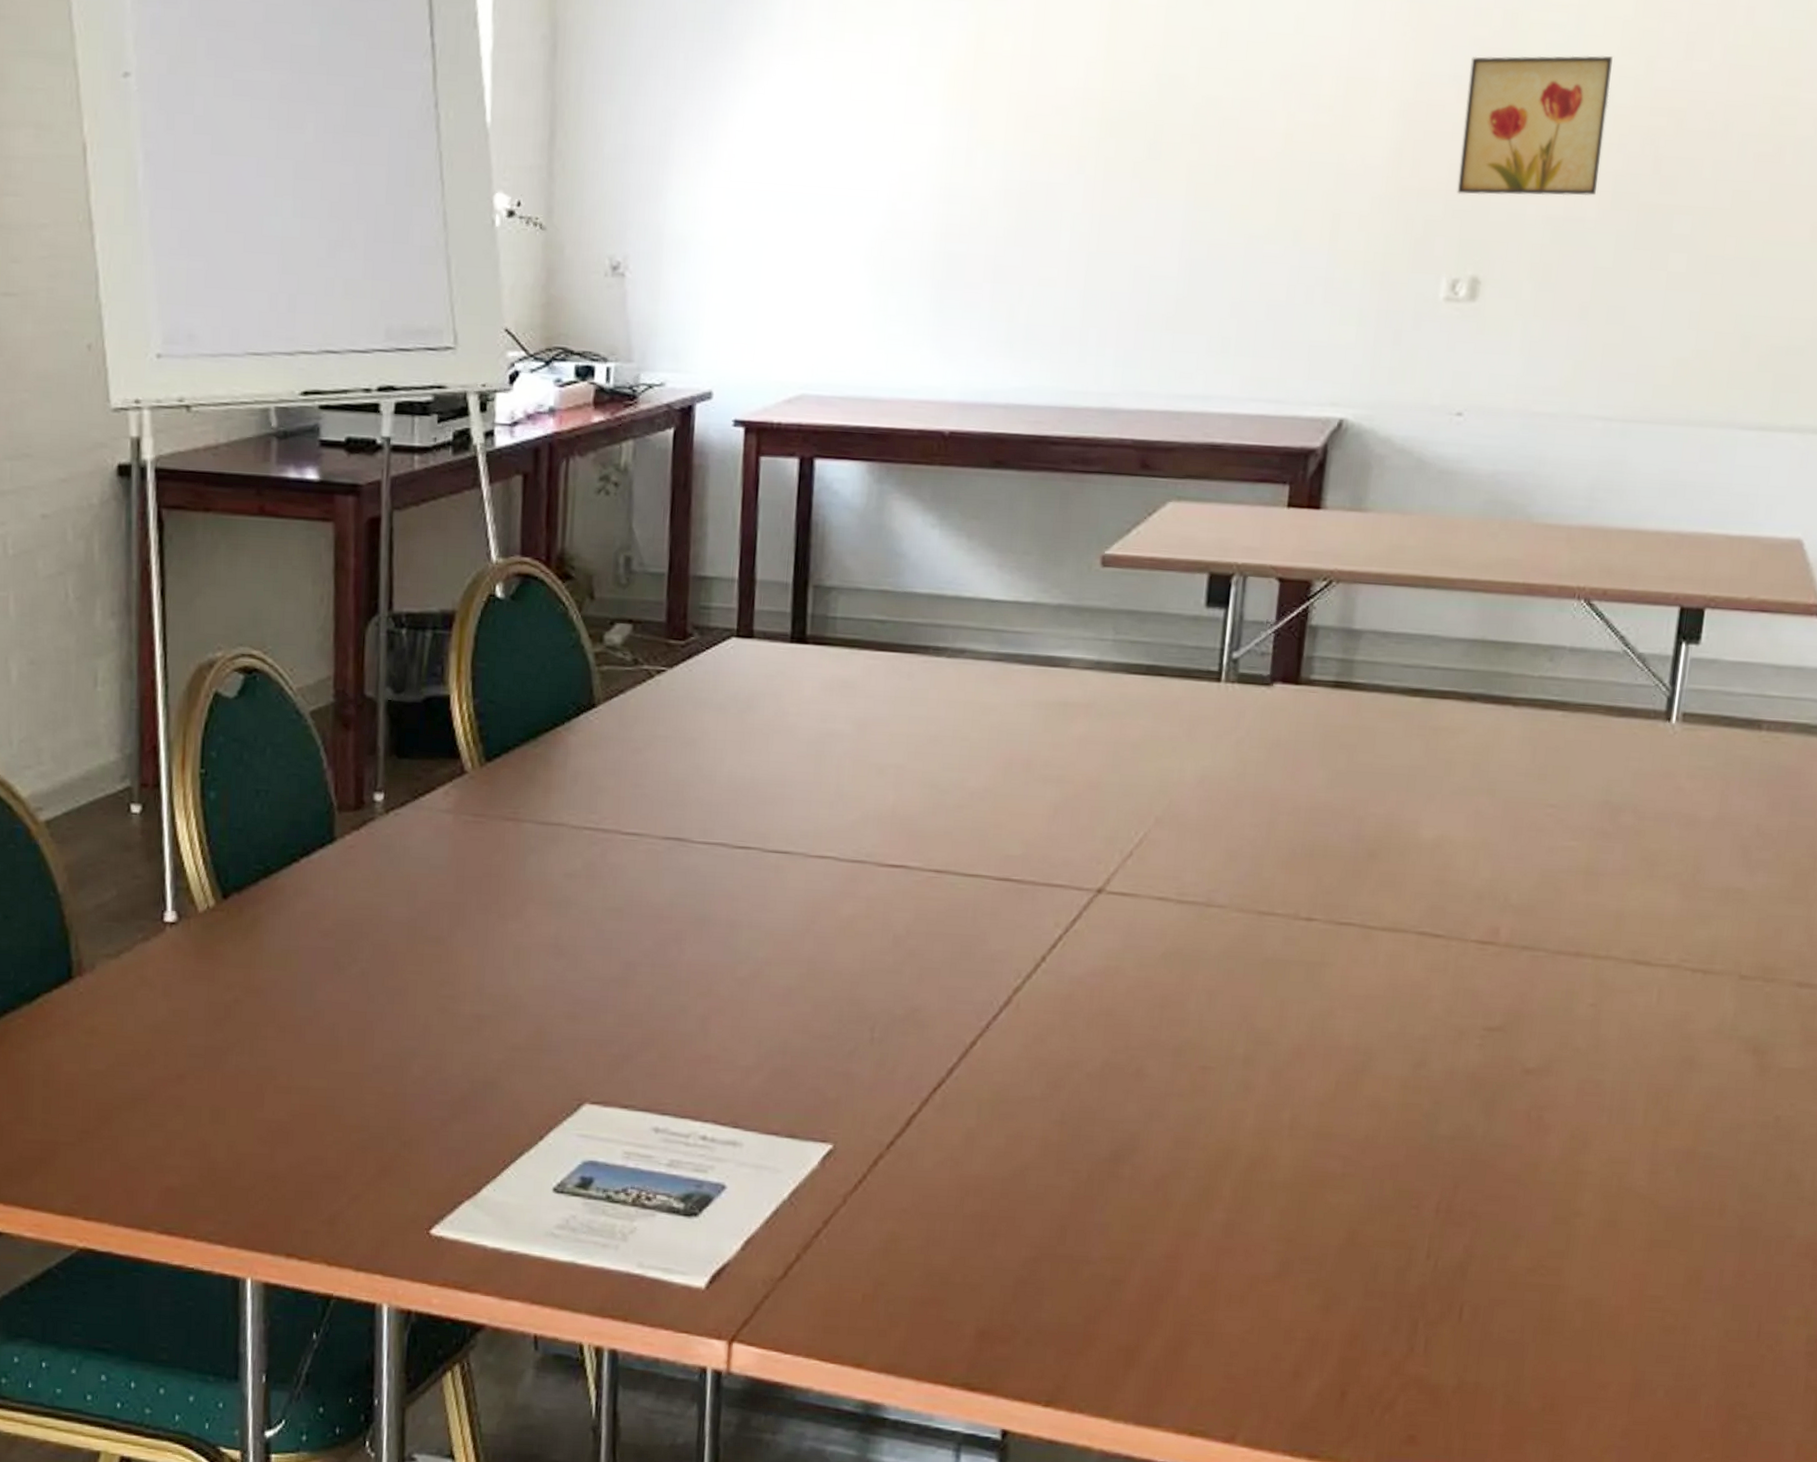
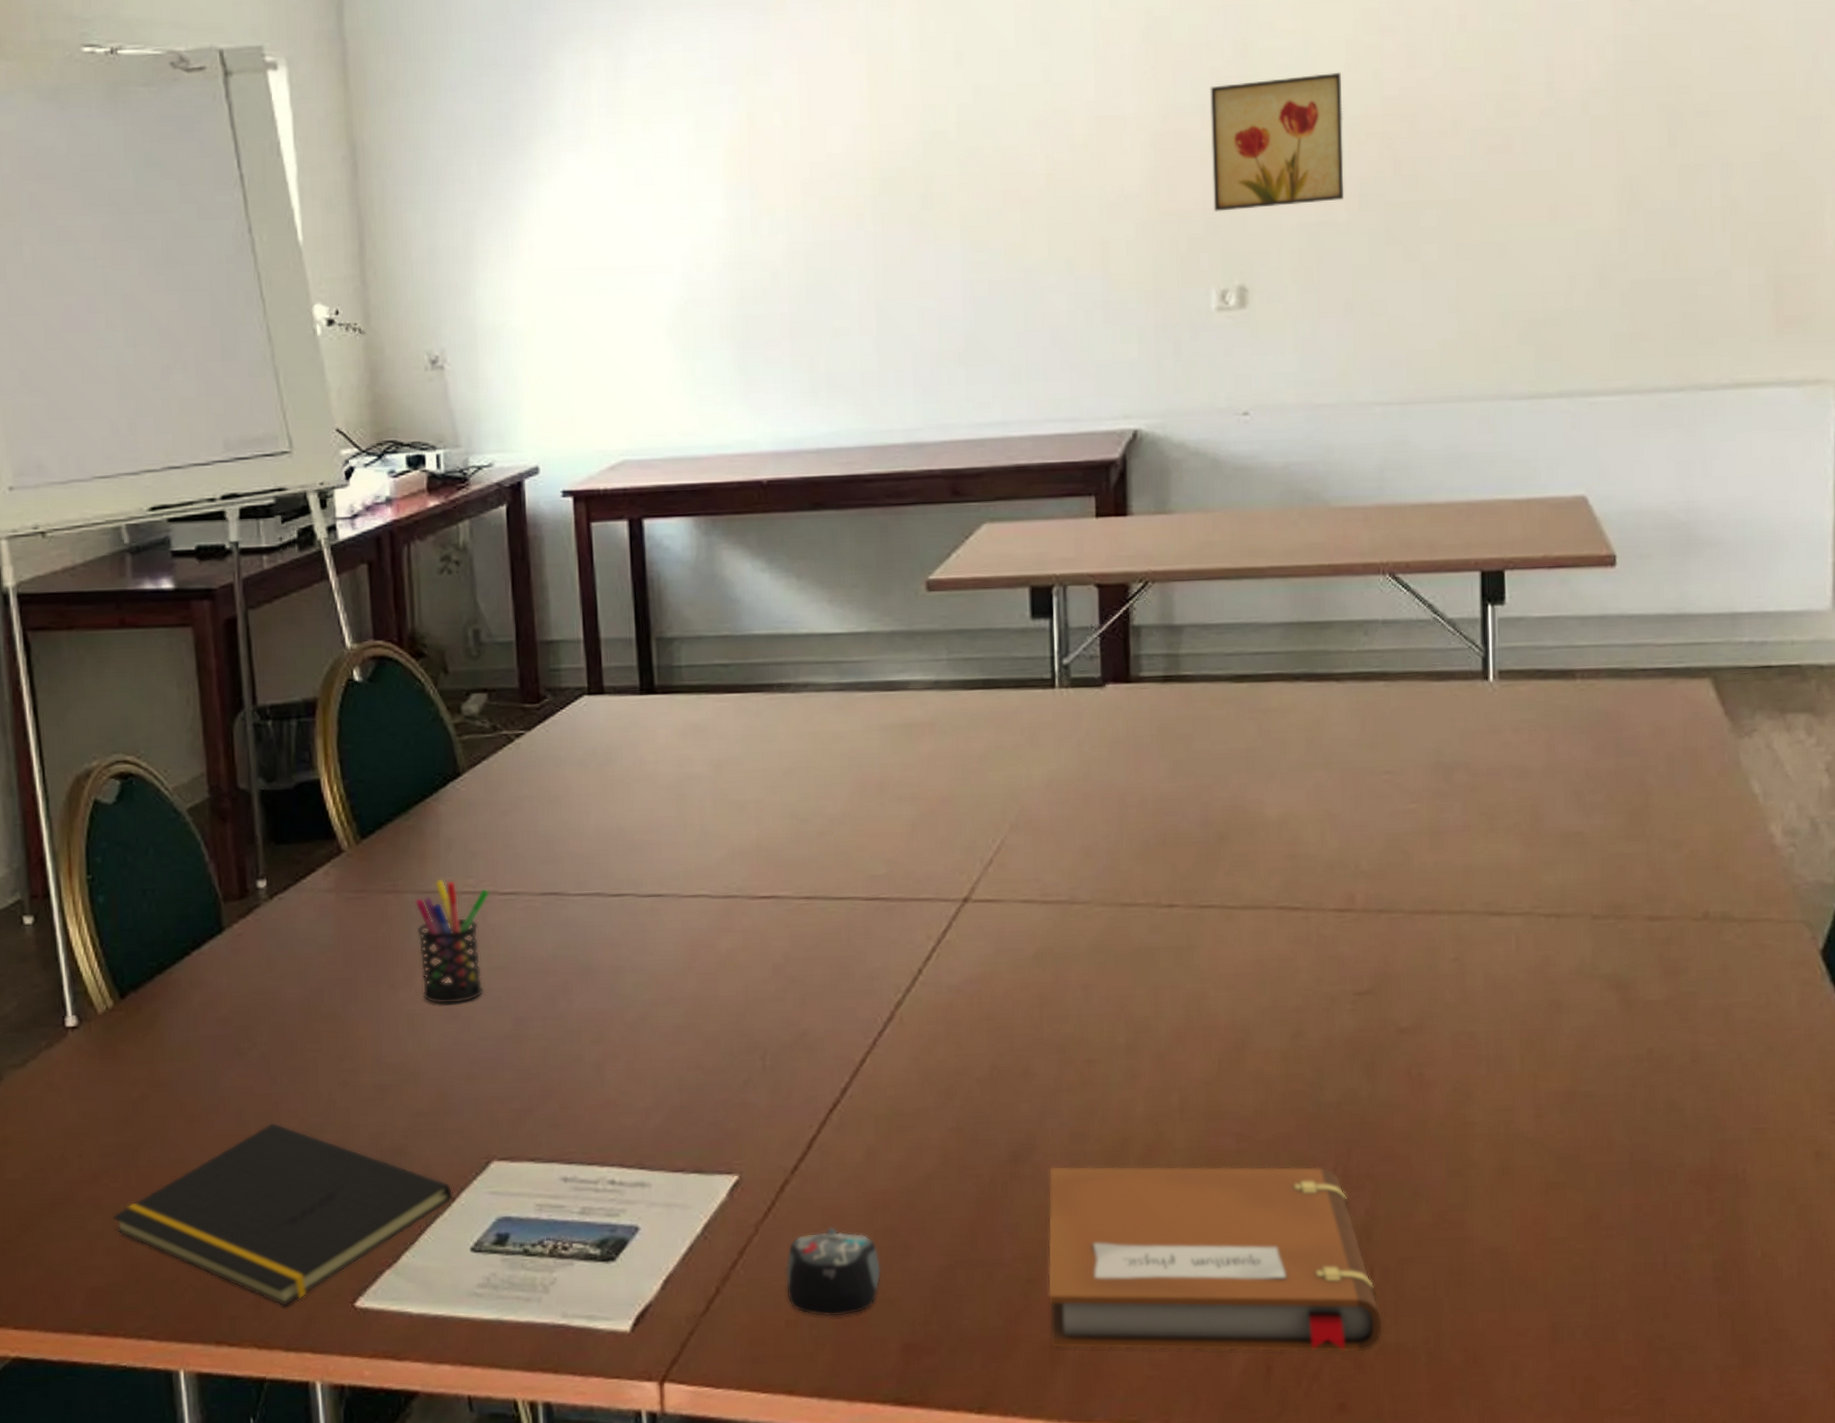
notepad: none [193,1041,542,1226] -> present [112,1122,454,1307]
pen holder: none [532,811,612,941] -> present [415,879,490,1005]
computer mouse: none [866,1206,966,1296] -> present [785,1226,882,1317]
notebook: none [1127,1169,1465,1388] -> present [1047,1166,1382,1353]

